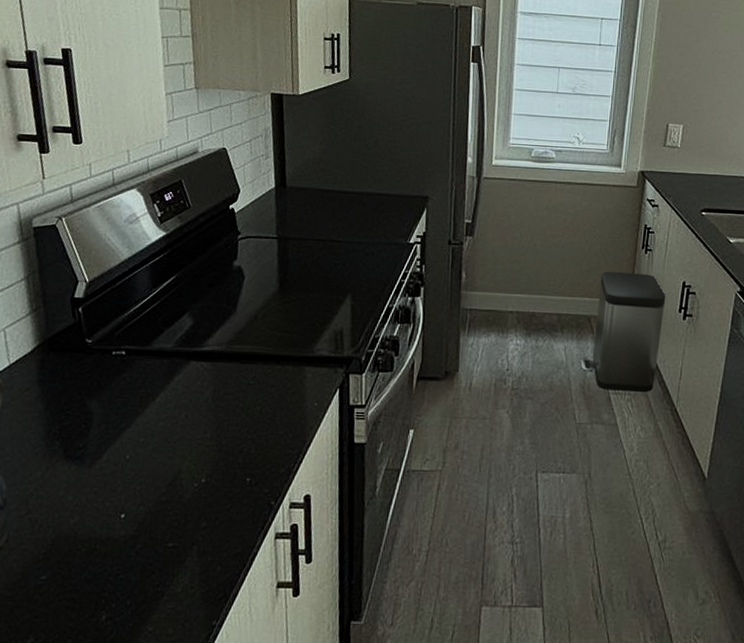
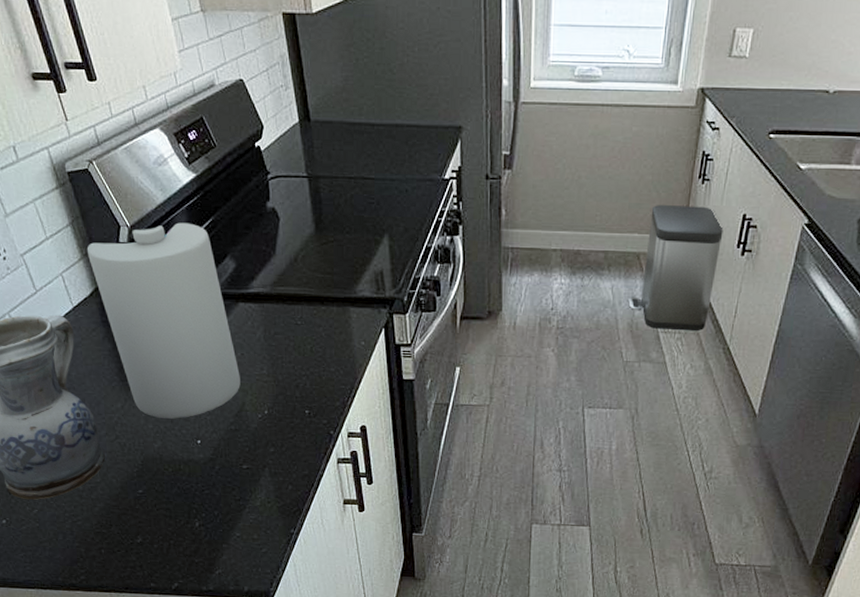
paper towel holder: none [37,279,181,489] -> present [86,222,240,419]

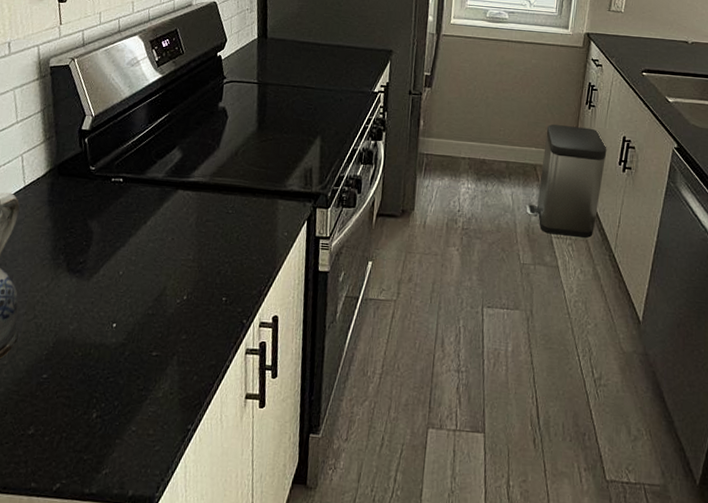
paper towel holder: present [86,222,240,419] -> none [50,115,167,301]

